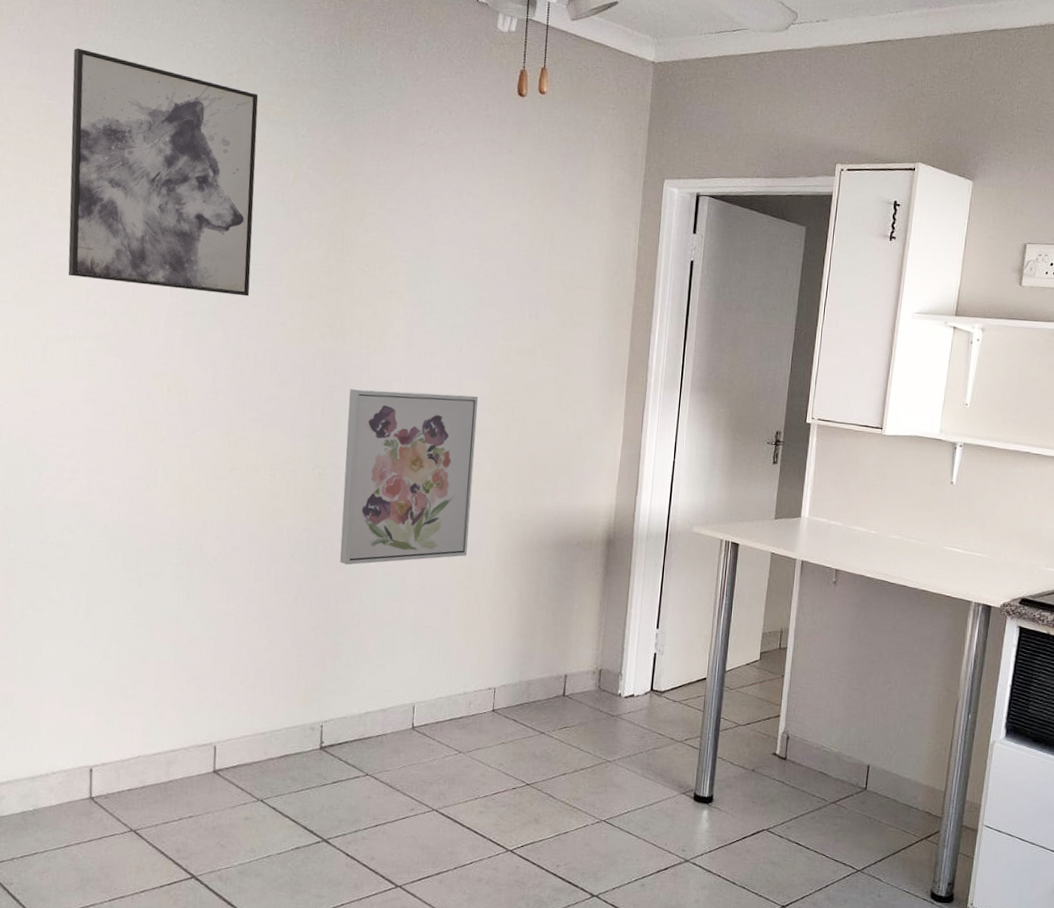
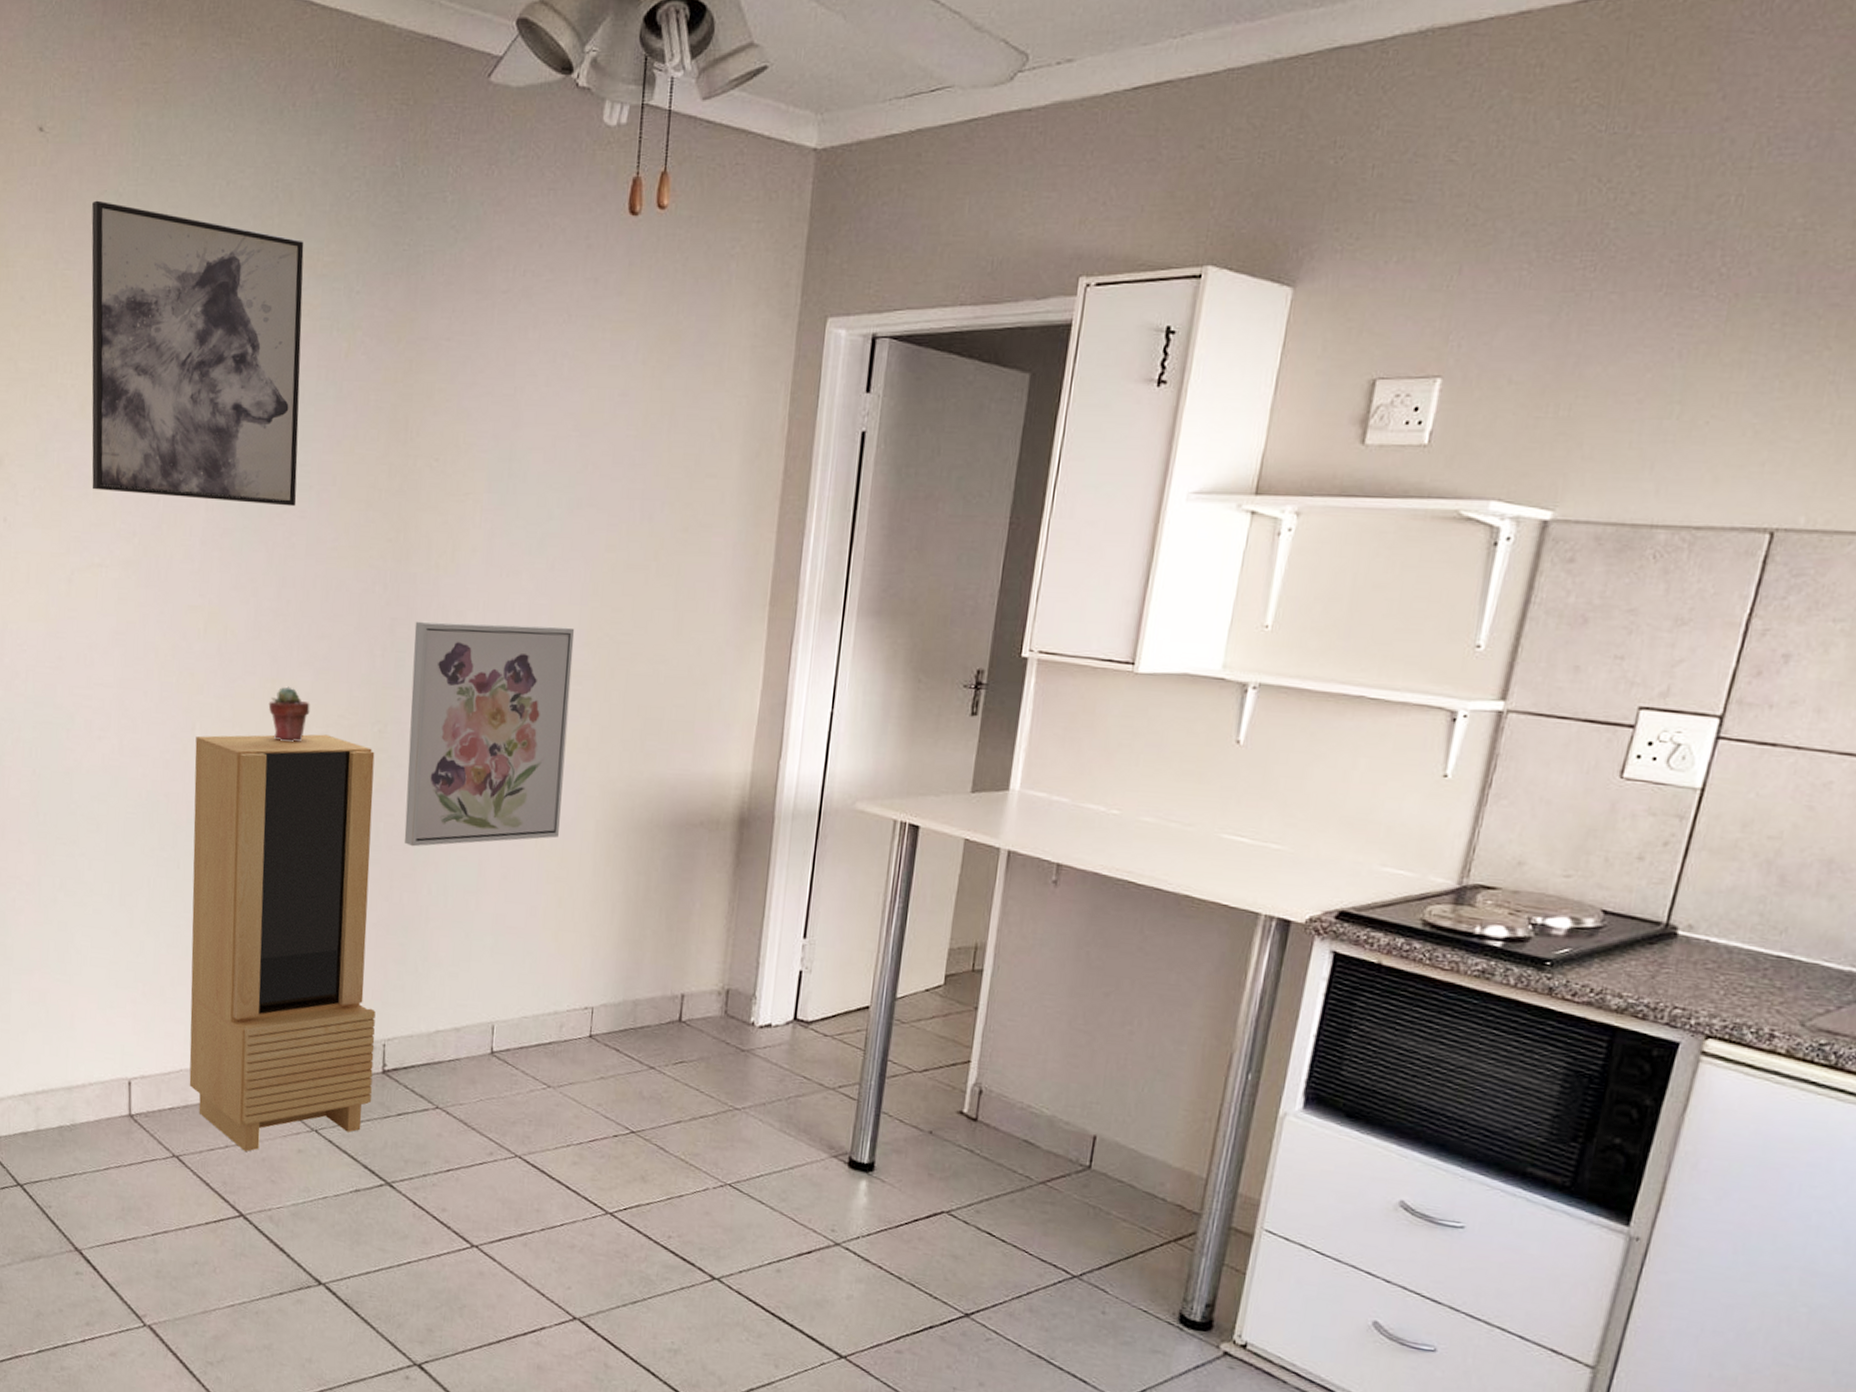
storage cabinet: none [147,476,315,822] -> present [189,734,376,1152]
potted succulent: none [223,438,260,483] -> present [268,686,310,742]

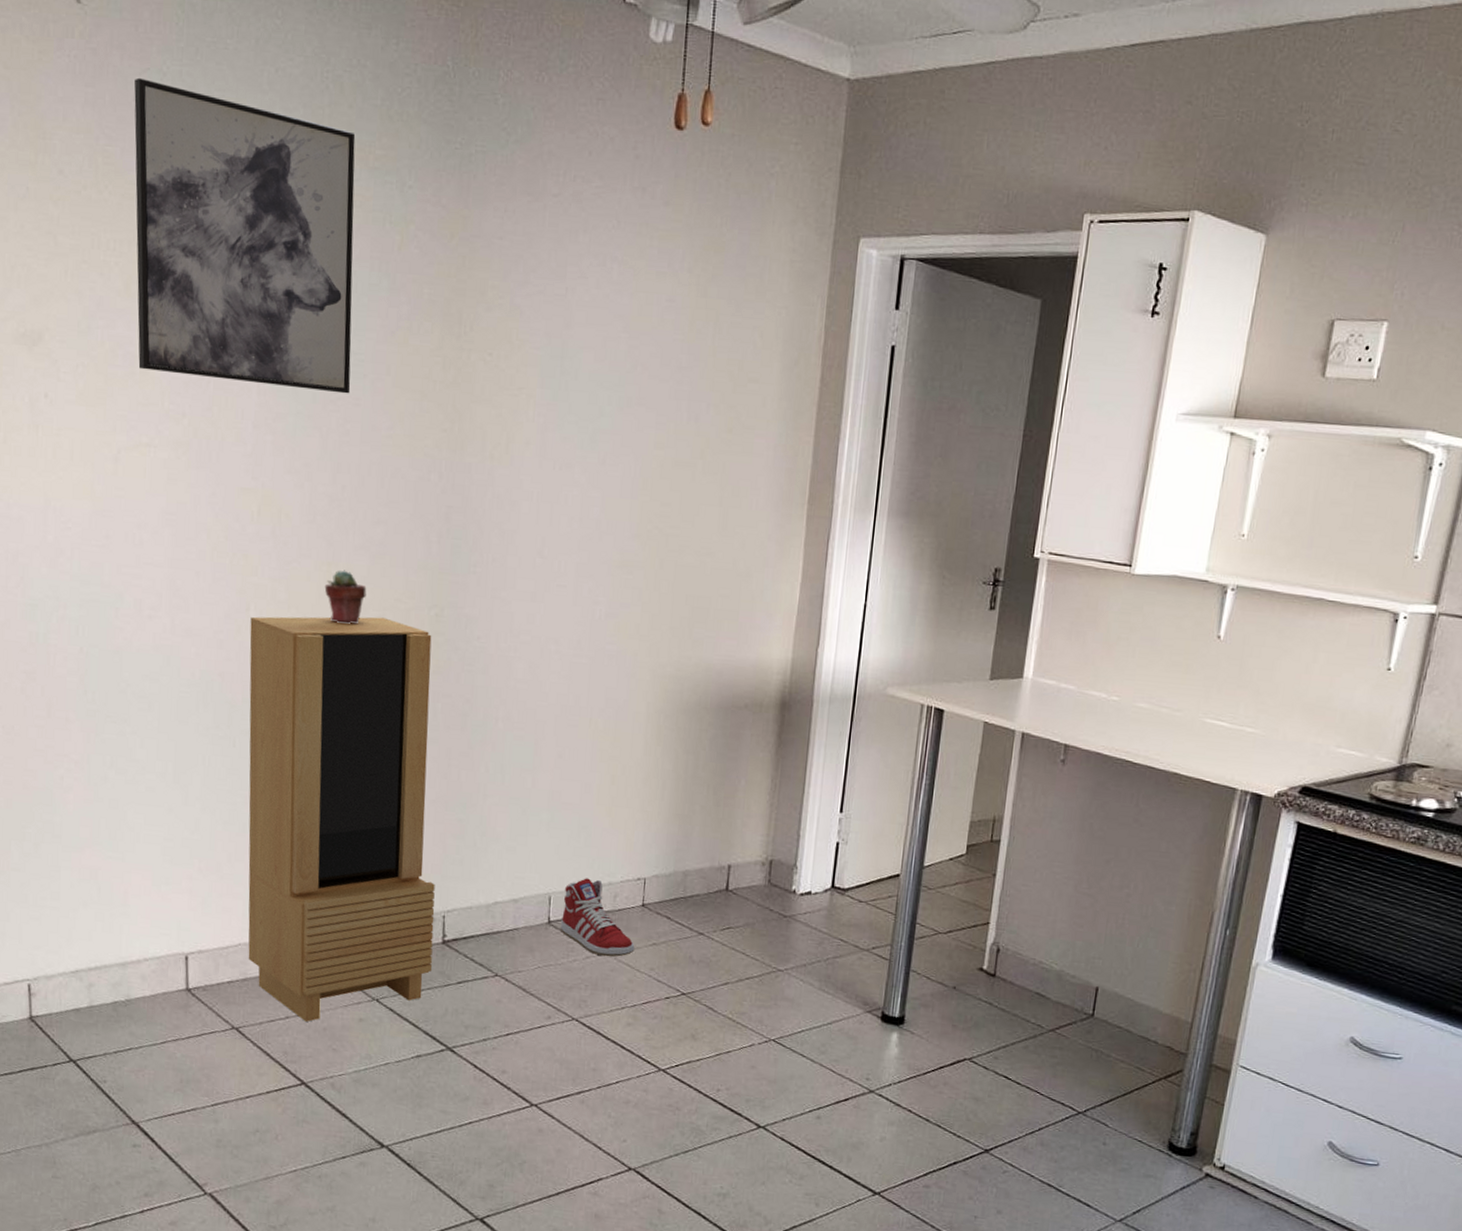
wall art: present [404,621,575,847] -> none [461,509,626,727]
sneaker: none [503,1006,582,1091] -> present [560,878,635,957]

